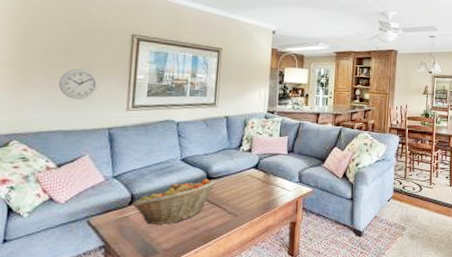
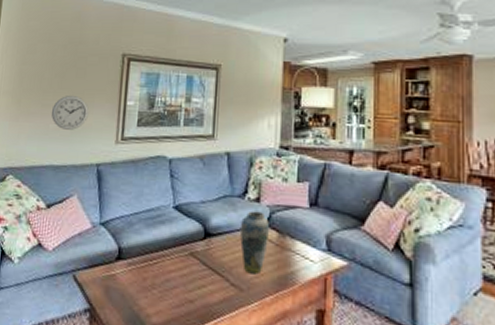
fruit basket: present [132,178,217,224] -> none [119,234,217,291]
vase: none [236,159,258,204] -> present [240,210,269,275]

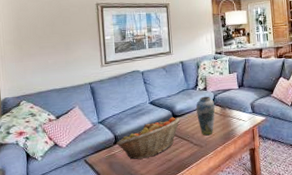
wall clock: present [51,95,89,130] -> none [48,37,77,63]
fruit basket: none [119,234,217,291] -> present [116,117,181,160]

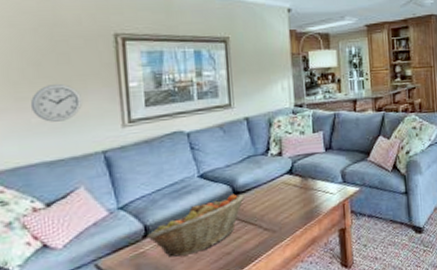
wall clock: none [48,37,77,63] -> present [30,83,82,122]
vase: present [196,96,215,136] -> none [267,163,293,217]

